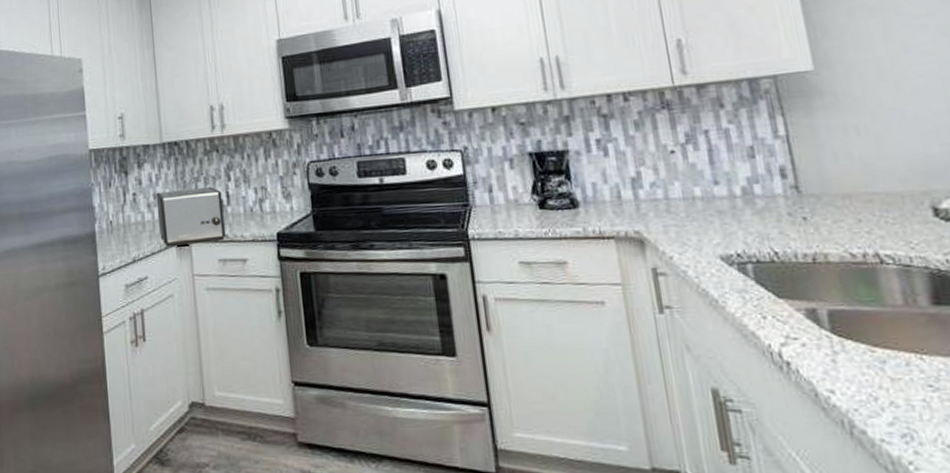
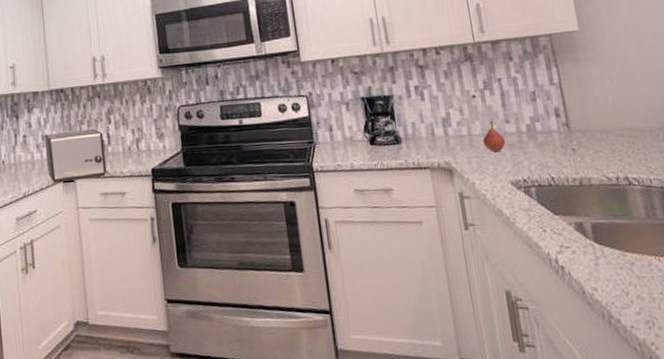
fruit: none [683,181,713,220] -> present [483,120,505,152]

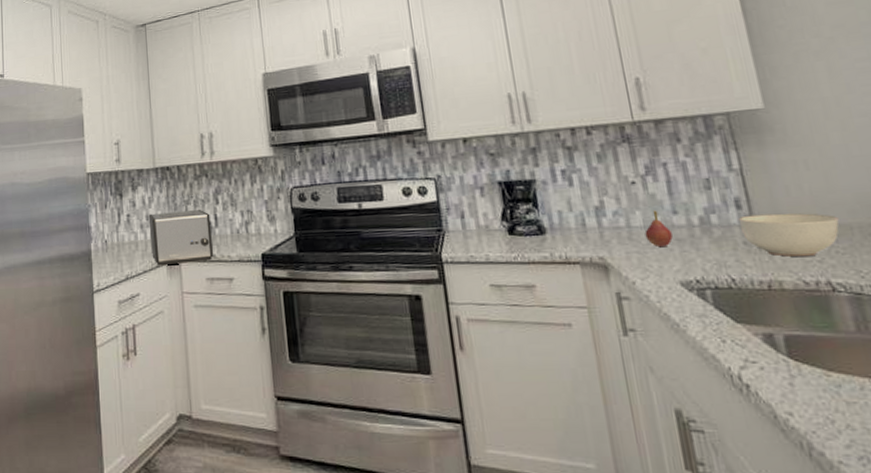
bowl: none [557,120,635,157] -> present [738,213,839,257]

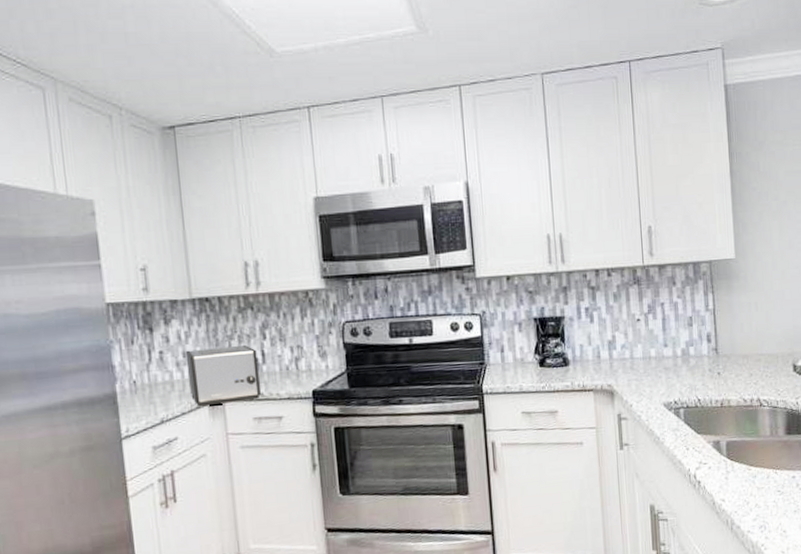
fruit: present [644,210,673,248] -> none [643,344,662,375]
bowl: present [738,213,839,257] -> none [707,345,771,381]

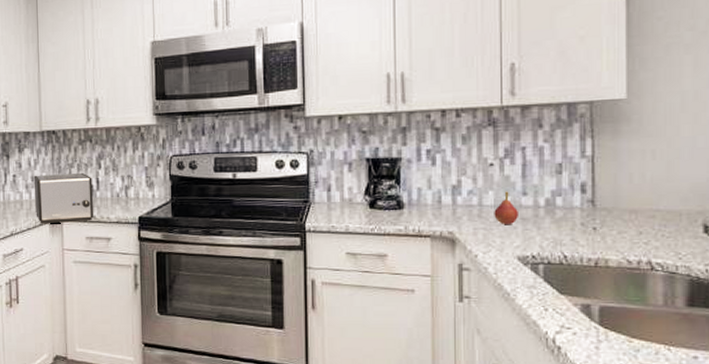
fruit: none [643,344,662,375] -> present [494,191,518,225]

